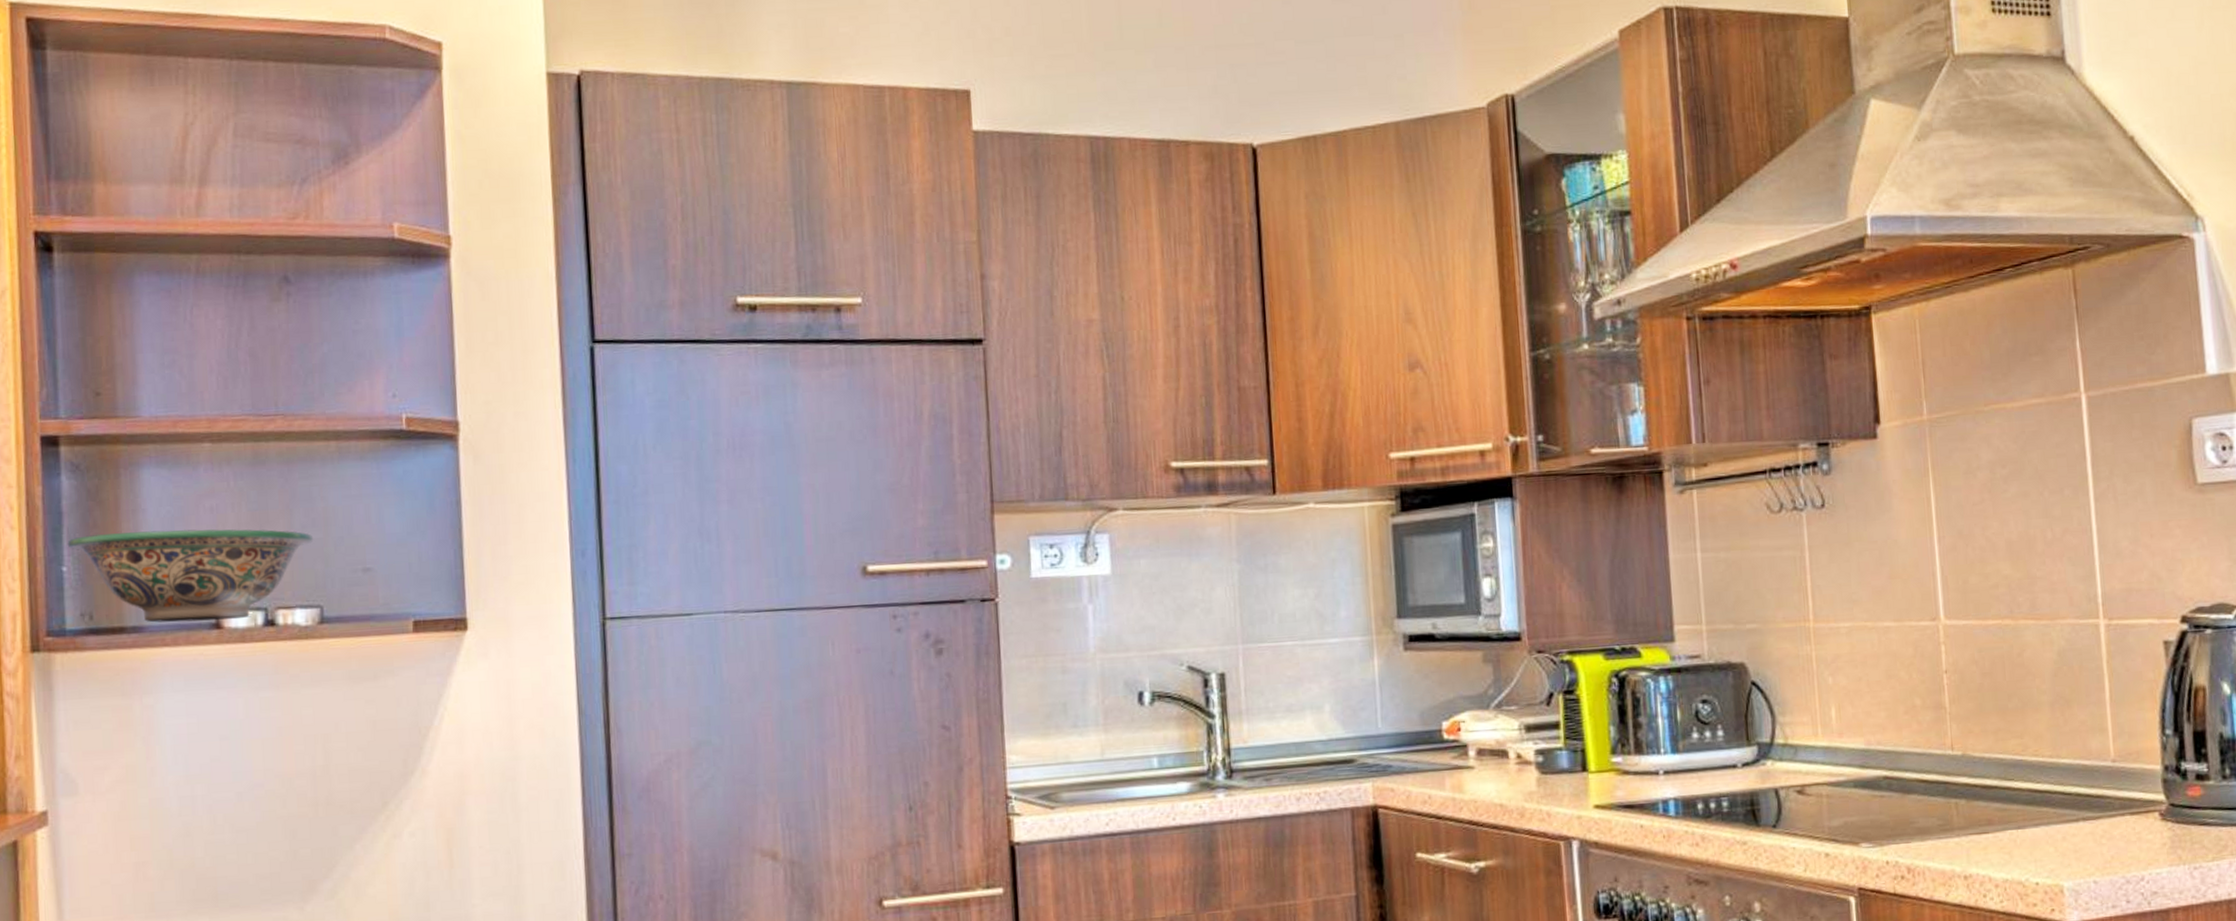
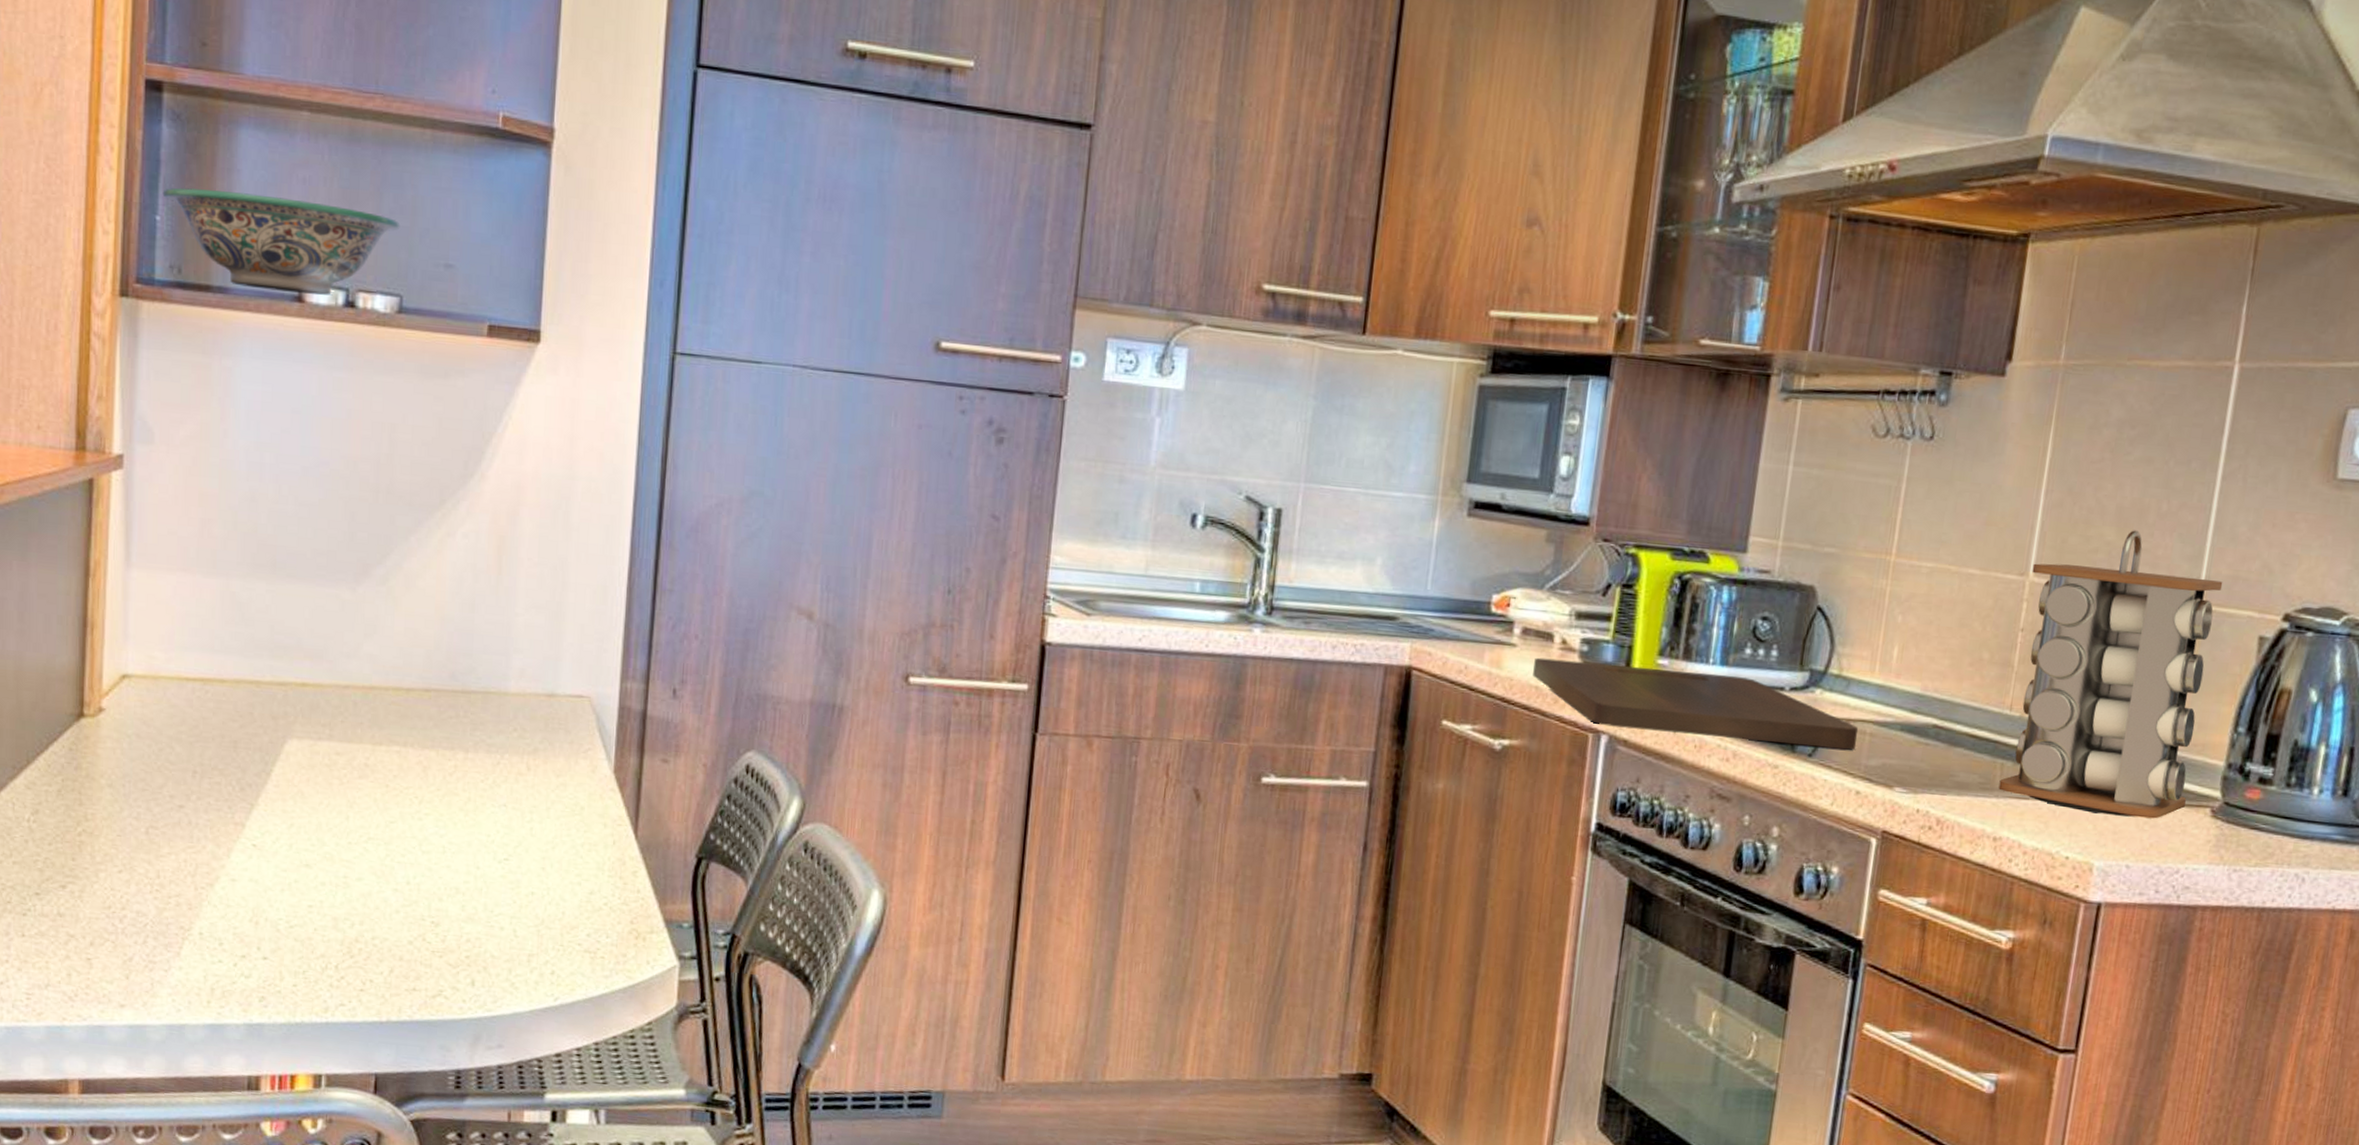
cutting board: none [1494,761,1816,832] -> present [1533,657,1859,750]
spice rack: none [1942,561,2134,836] -> present [1998,530,2223,819]

